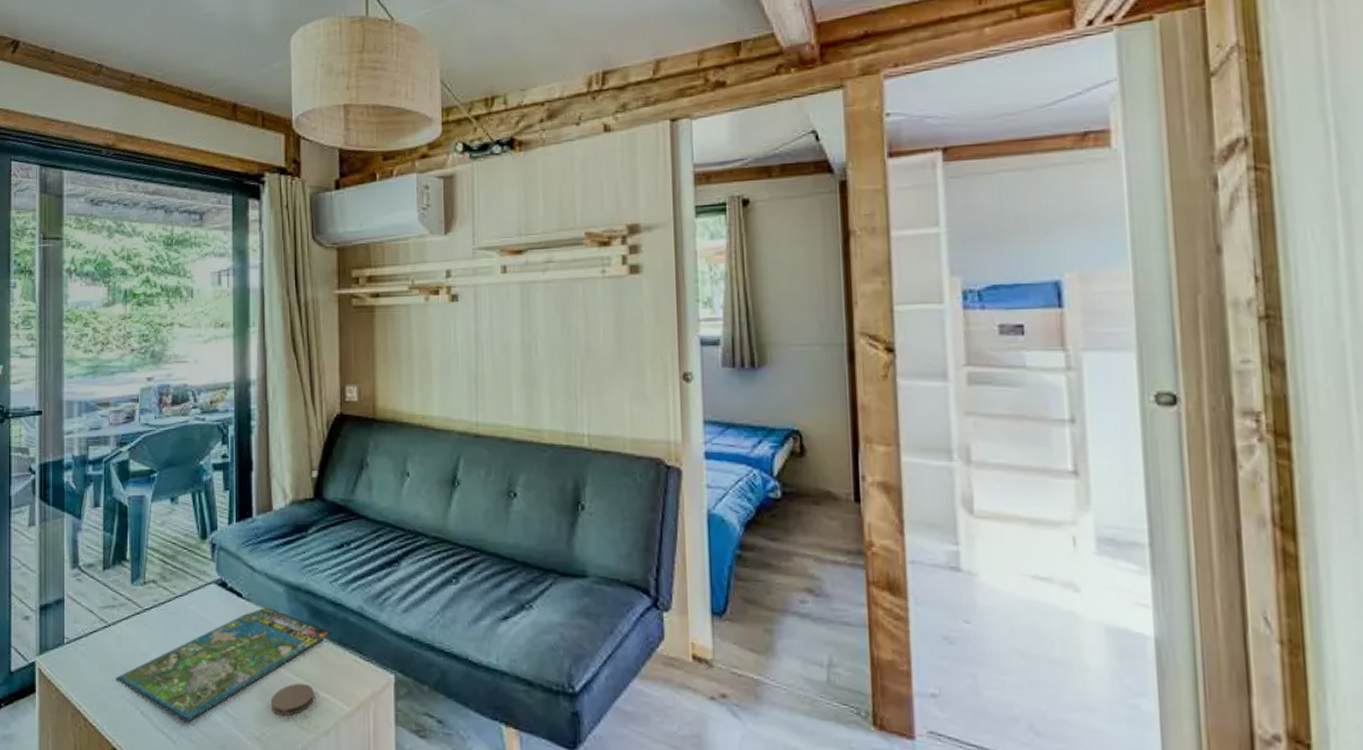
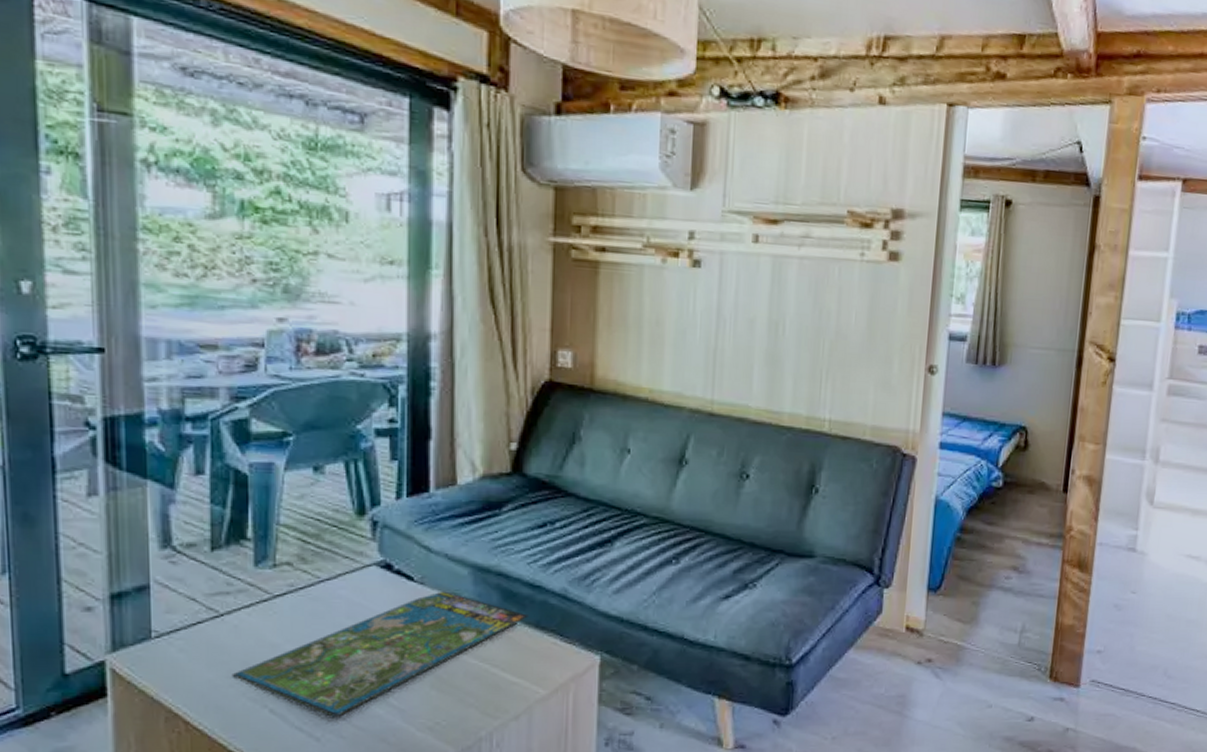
coaster: present [270,683,314,716] -> none [447,669,503,703]

